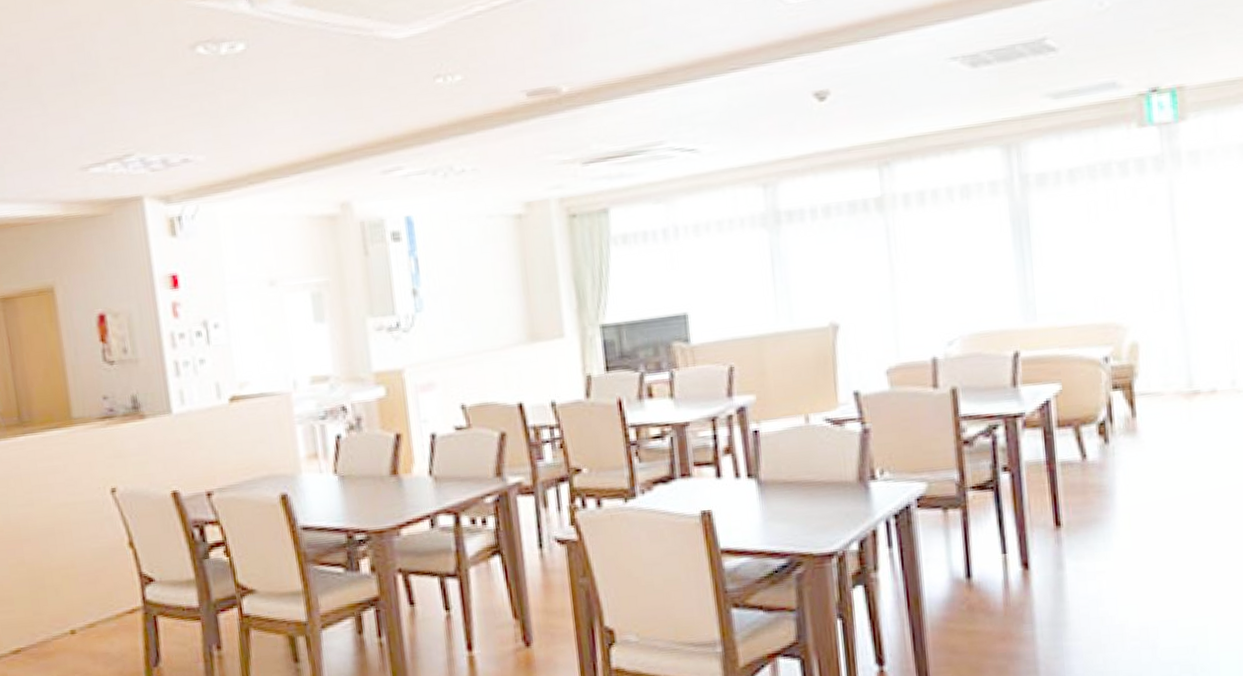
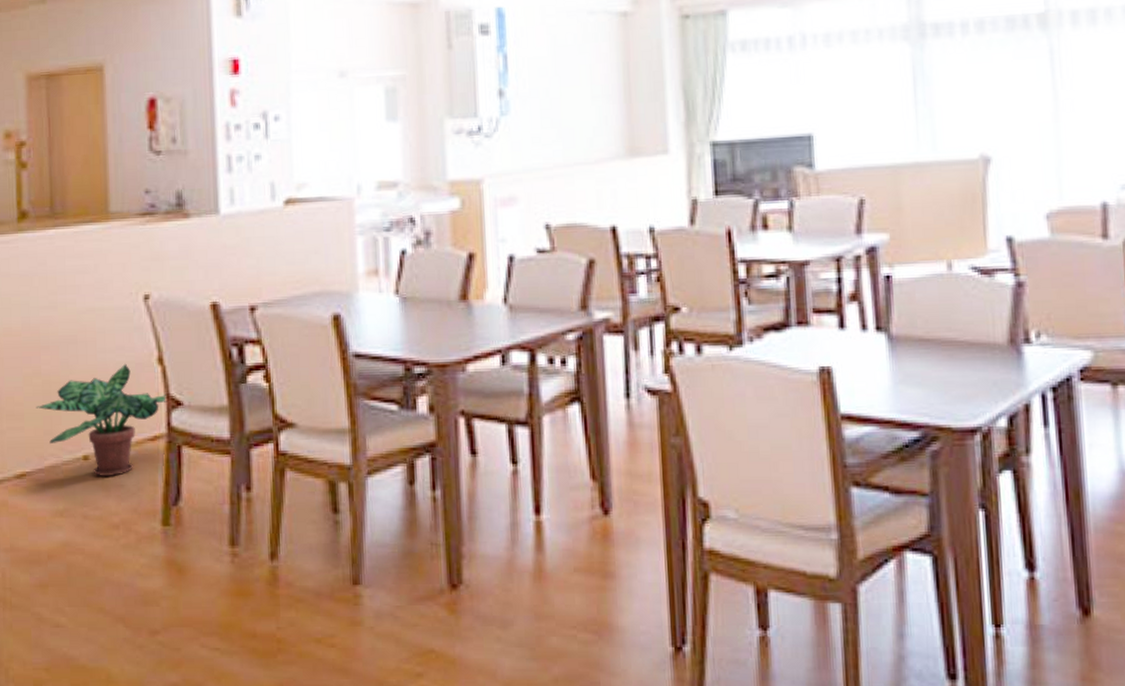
potted plant: none [23,549,141,647] -> present [35,363,168,476]

